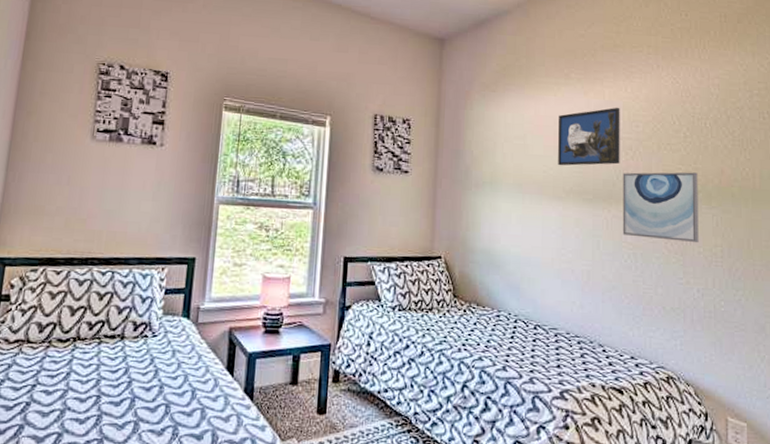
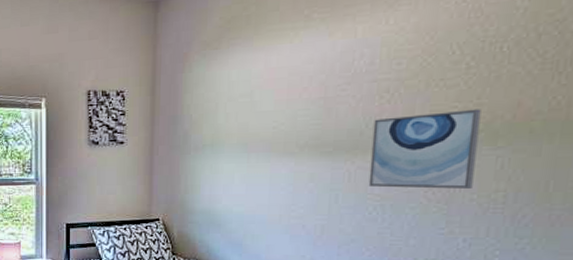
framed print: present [558,107,620,166] -> none [291,44,377,120]

